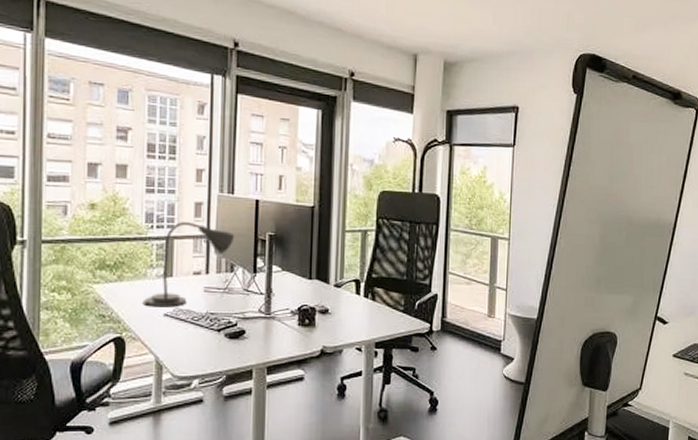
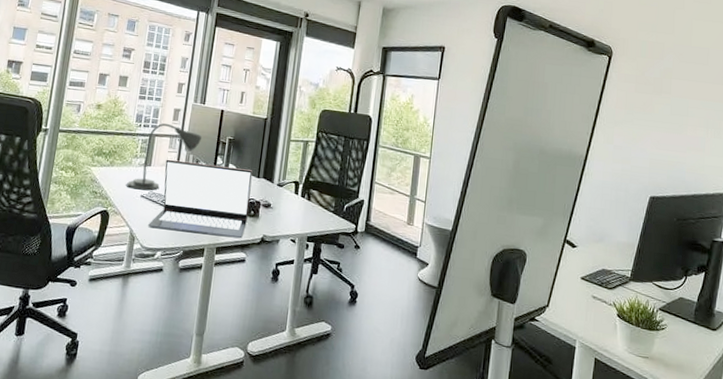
laptop: none [178,266,303,354] -> present [148,159,253,239]

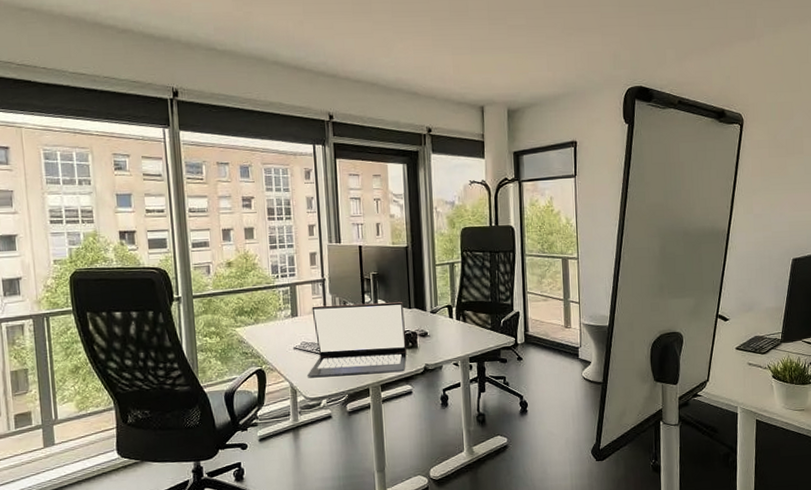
desk lamp: present [126,123,202,191] -> none [276,270,345,343]

